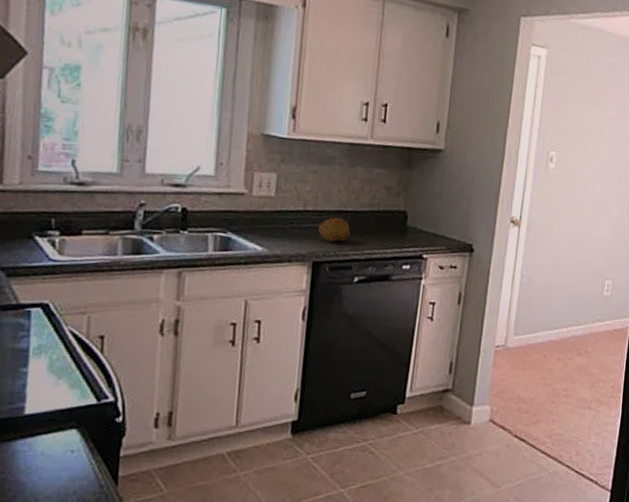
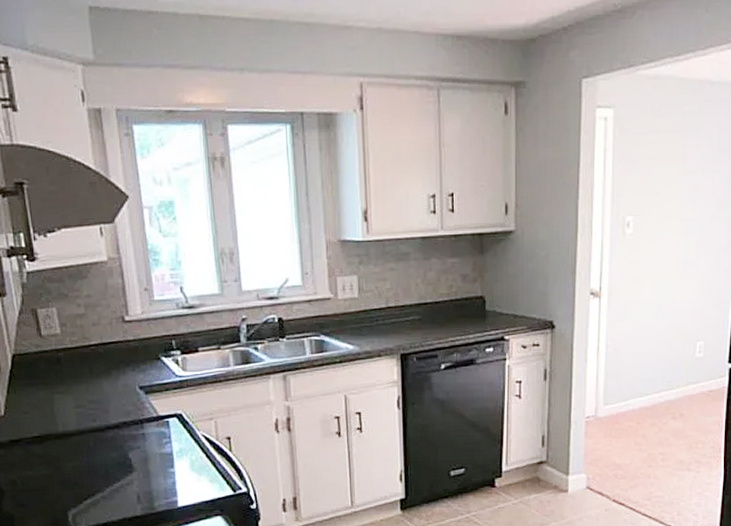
fruit: present [317,217,351,242] -> none [401,310,433,334]

